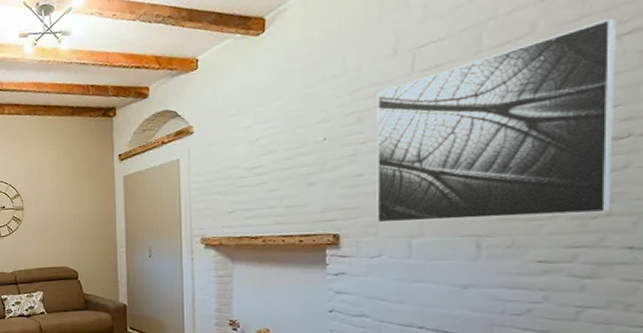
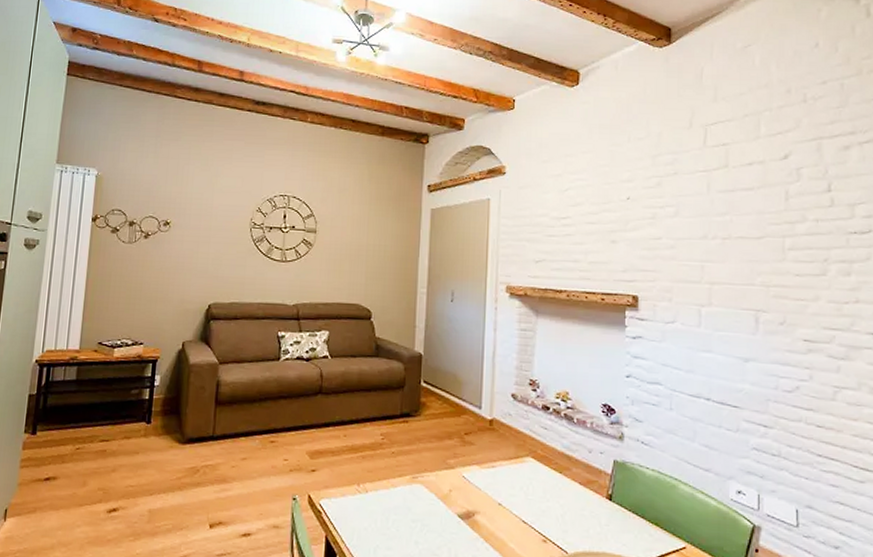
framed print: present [376,17,616,223] -> none [672,127,859,299]

